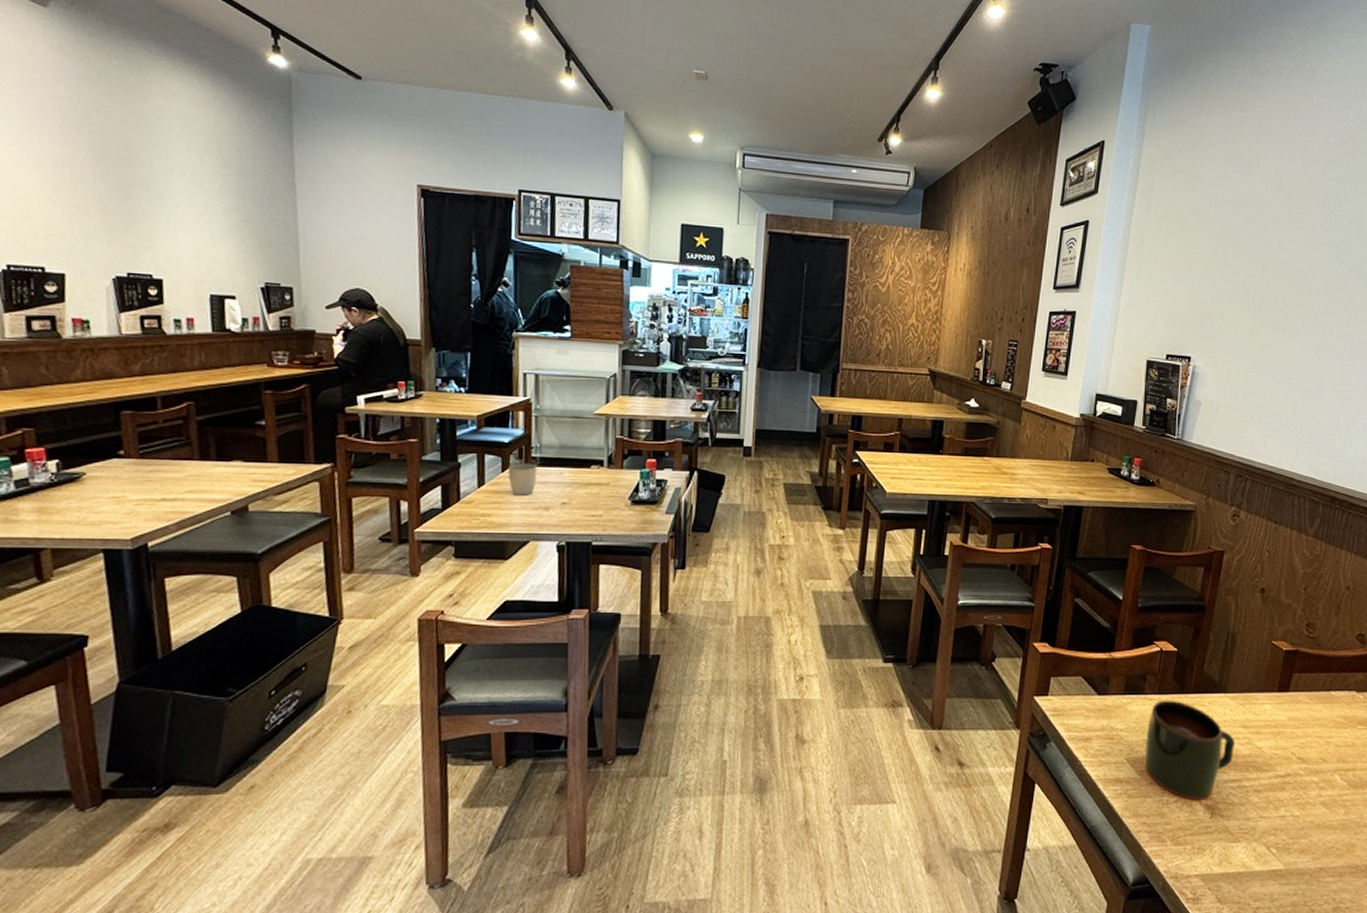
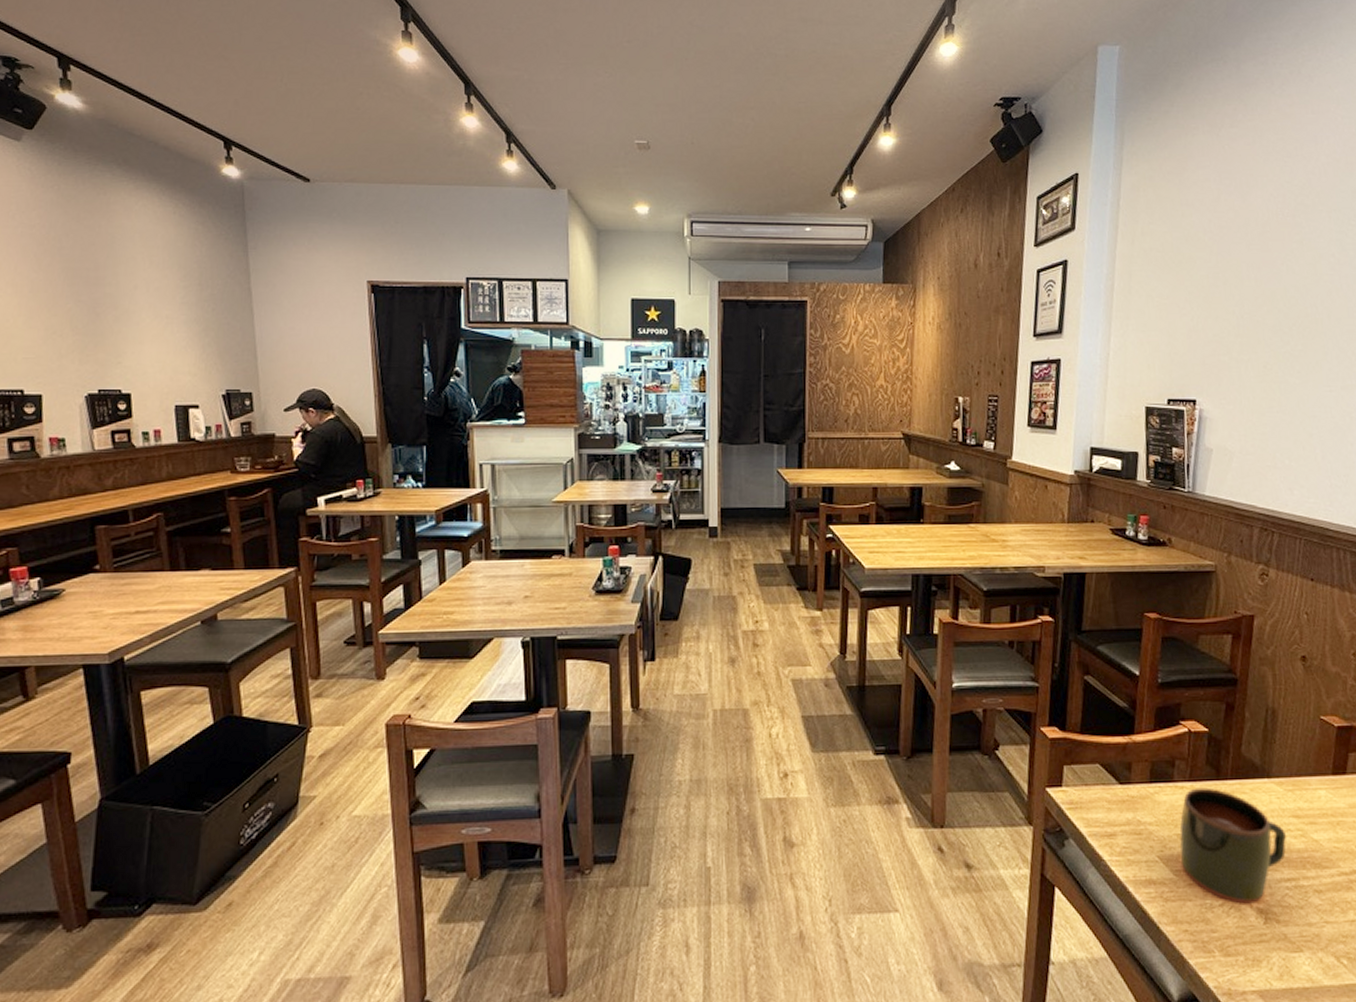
cup: present [508,462,538,496] -> none [468,556,498,591]

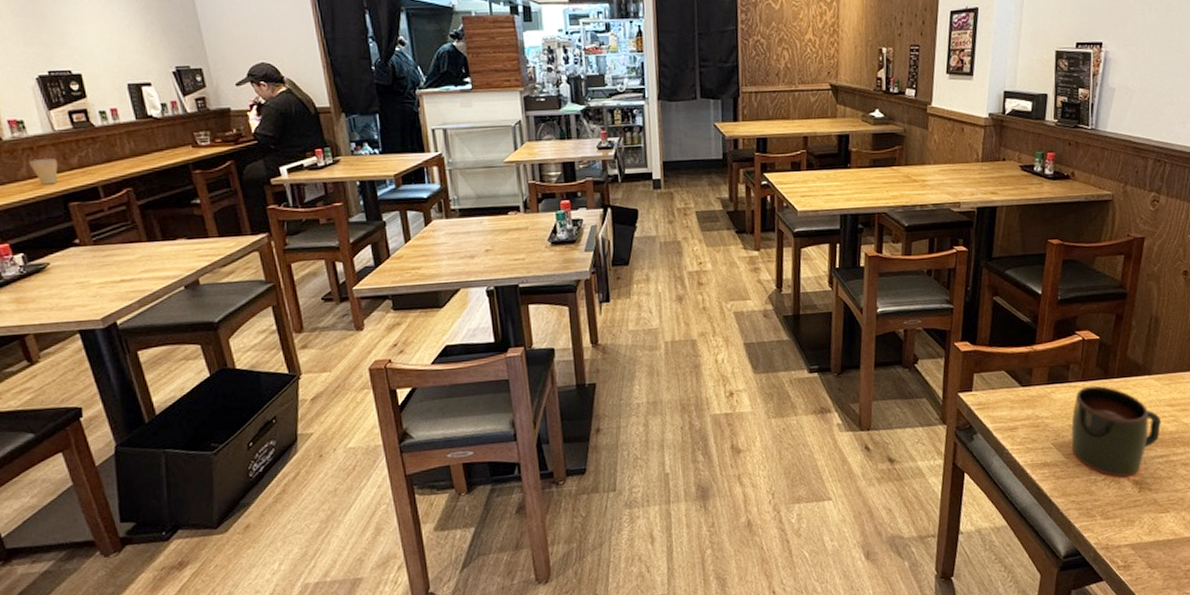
cup: none [62,479,92,506] -> present [28,158,58,185]

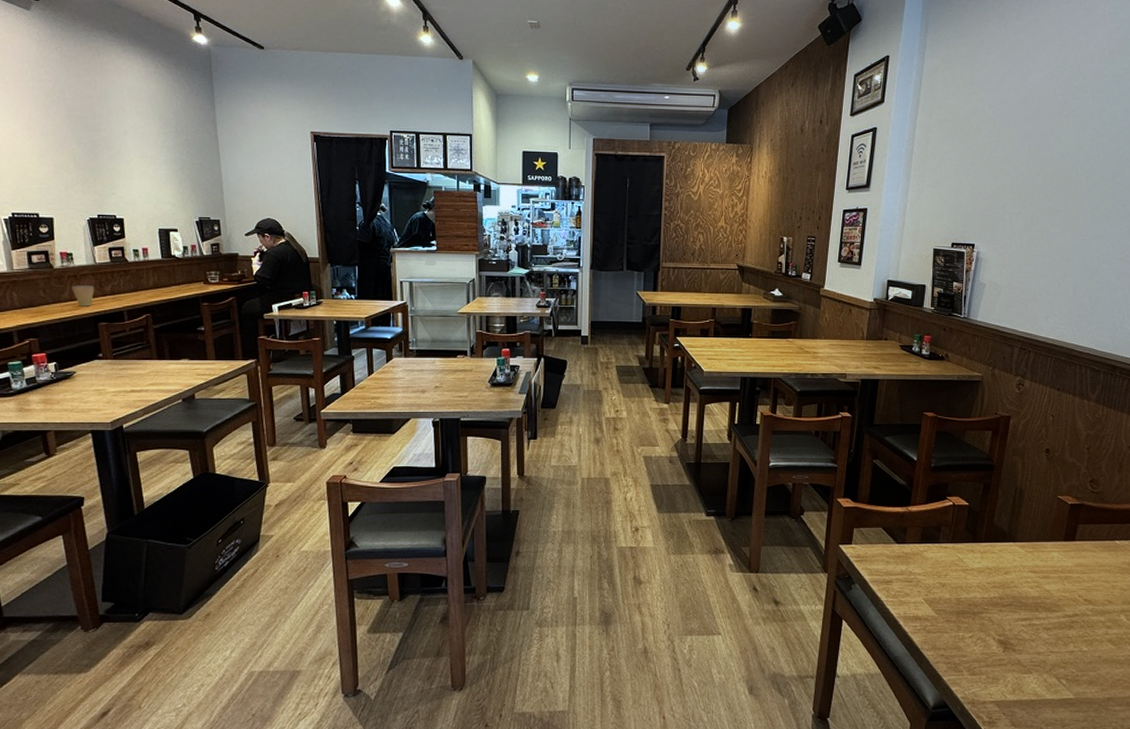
mug: present [1071,385,1162,478] -> none [942,548,1025,637]

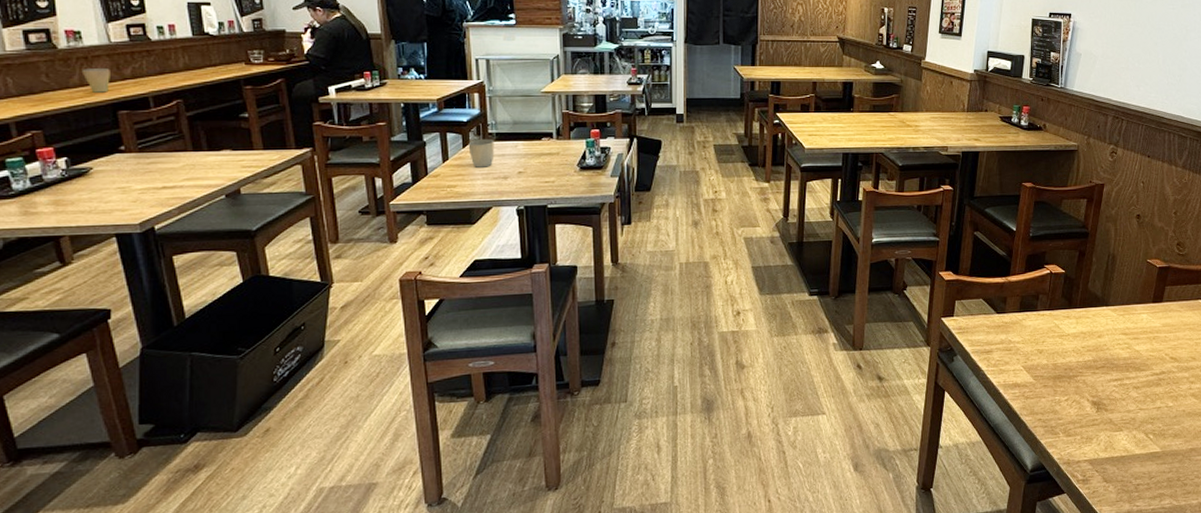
cup: none [391,354,415,381] -> present [468,138,495,168]

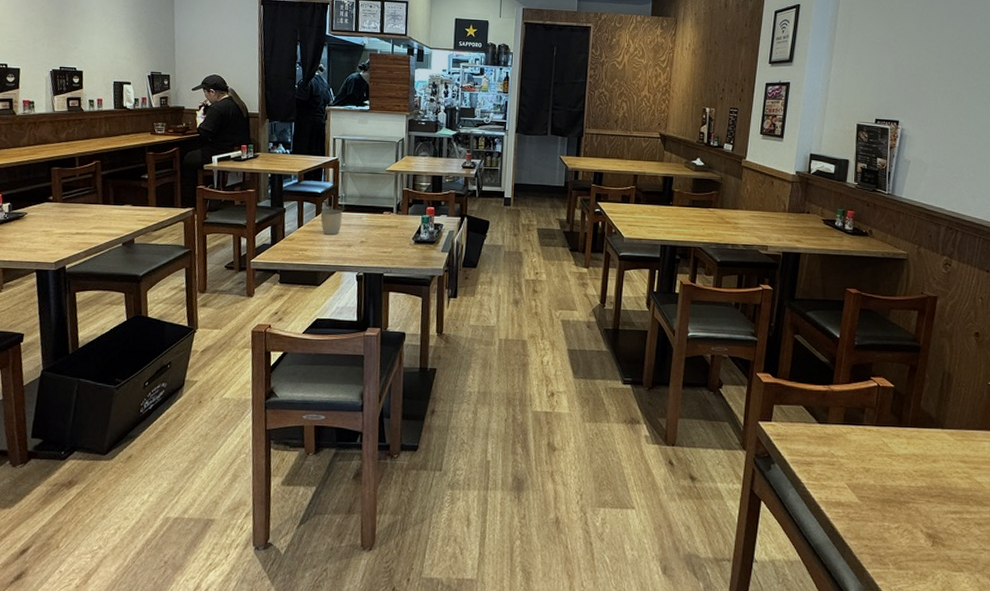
cup: present [81,68,110,93] -> none [30,132,51,152]

